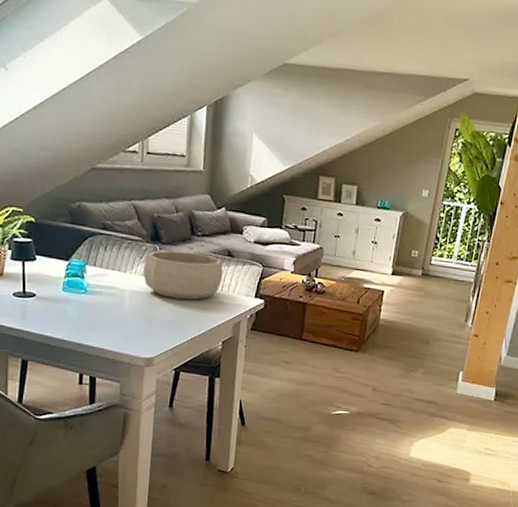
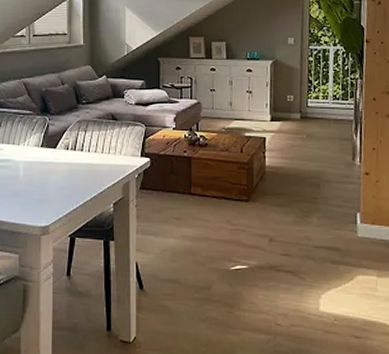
decorative bowl: present [143,250,224,301] -> none [35,120,109,165]

